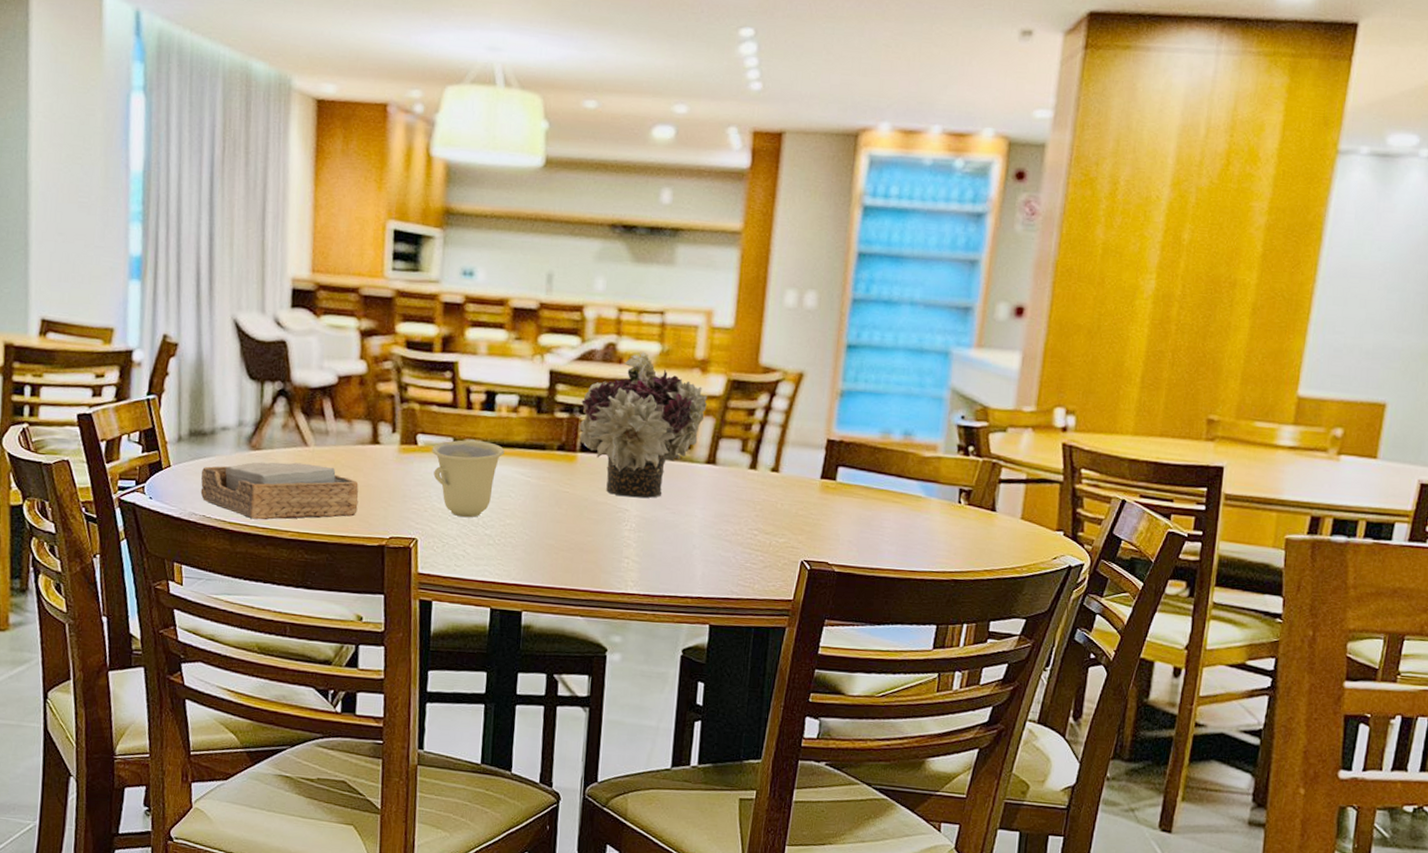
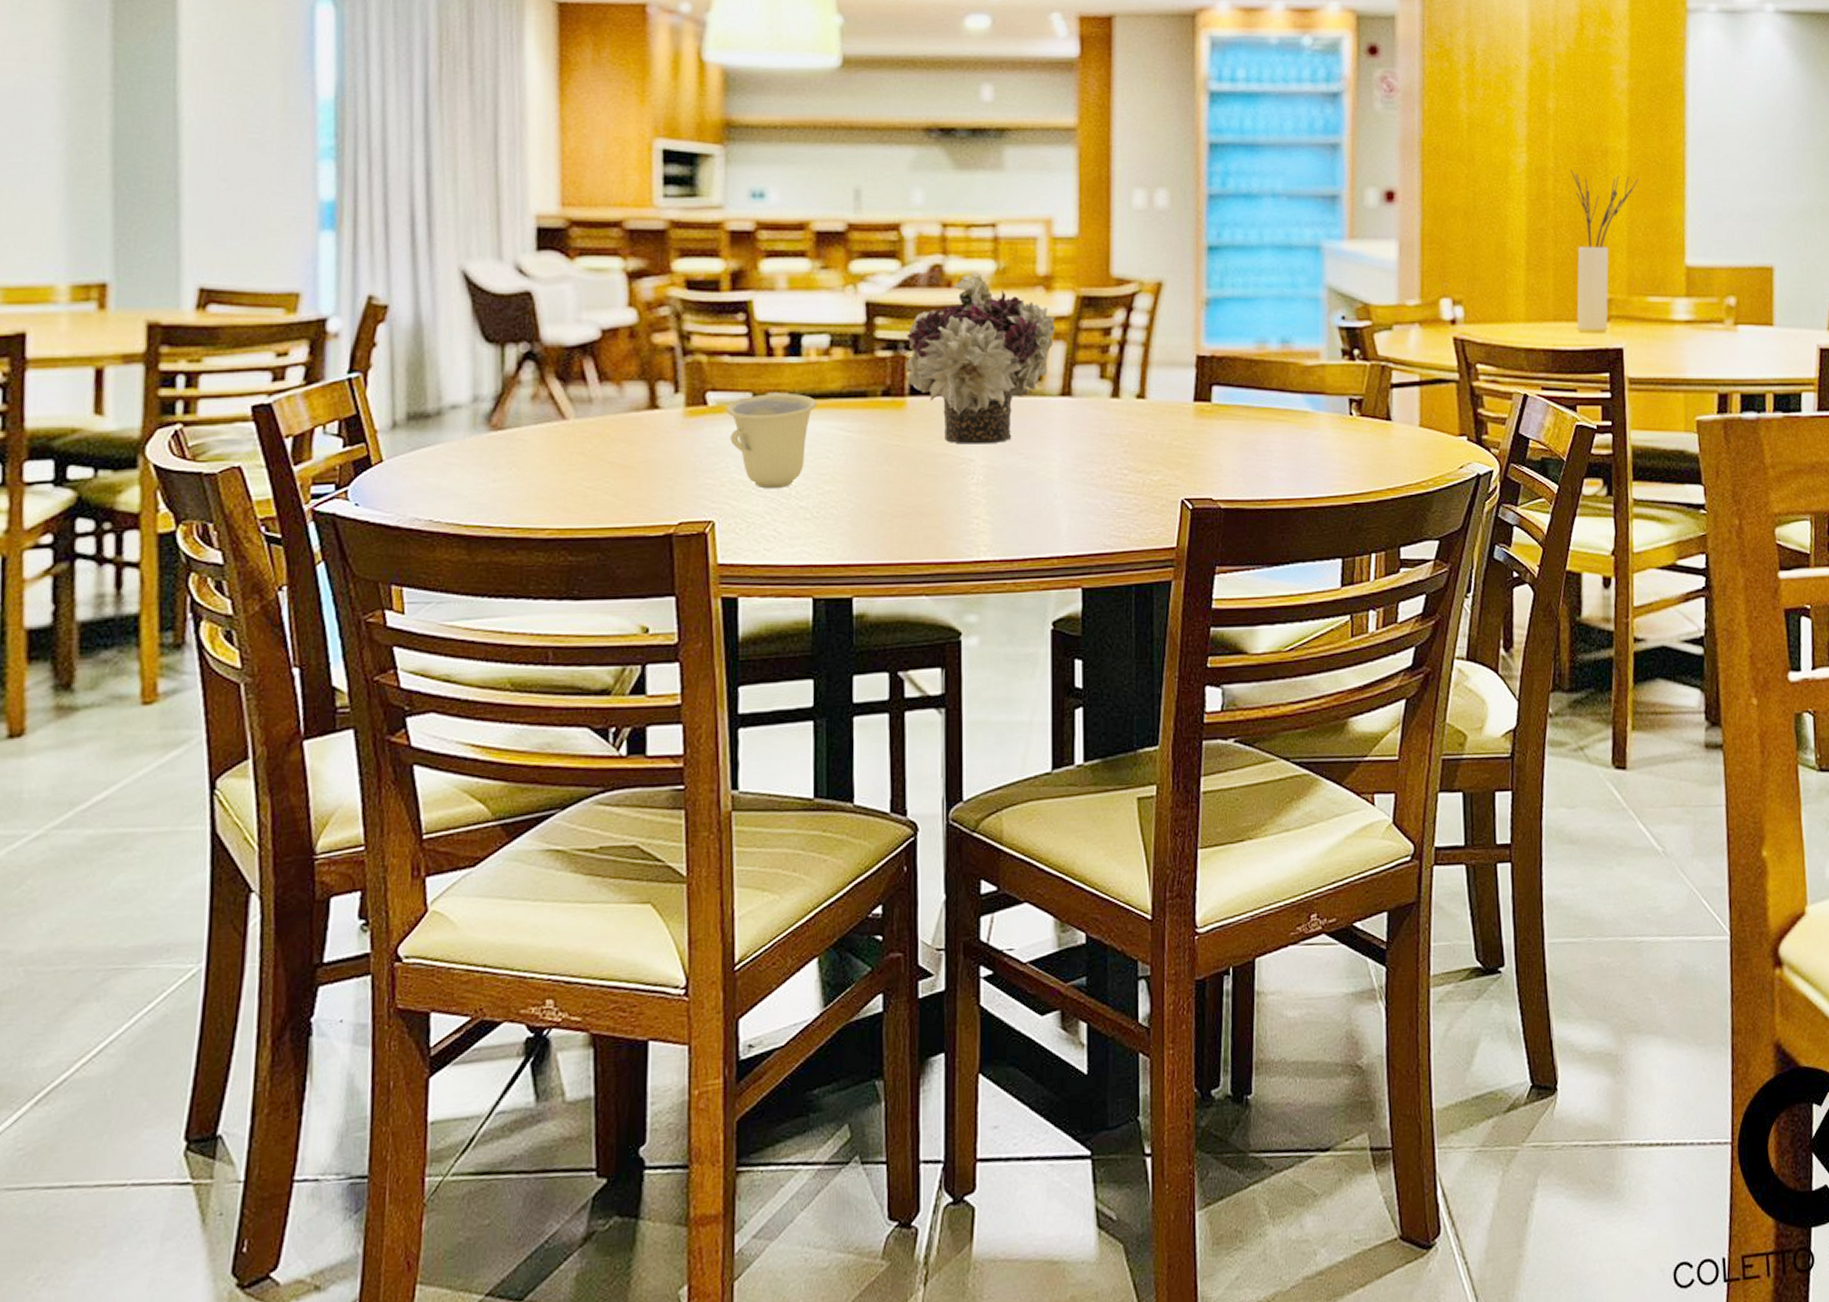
napkin holder: present [200,462,359,521] -> none [424,441,636,519]
vase: none [1182,297,1263,453] -> present [1570,169,1639,334]

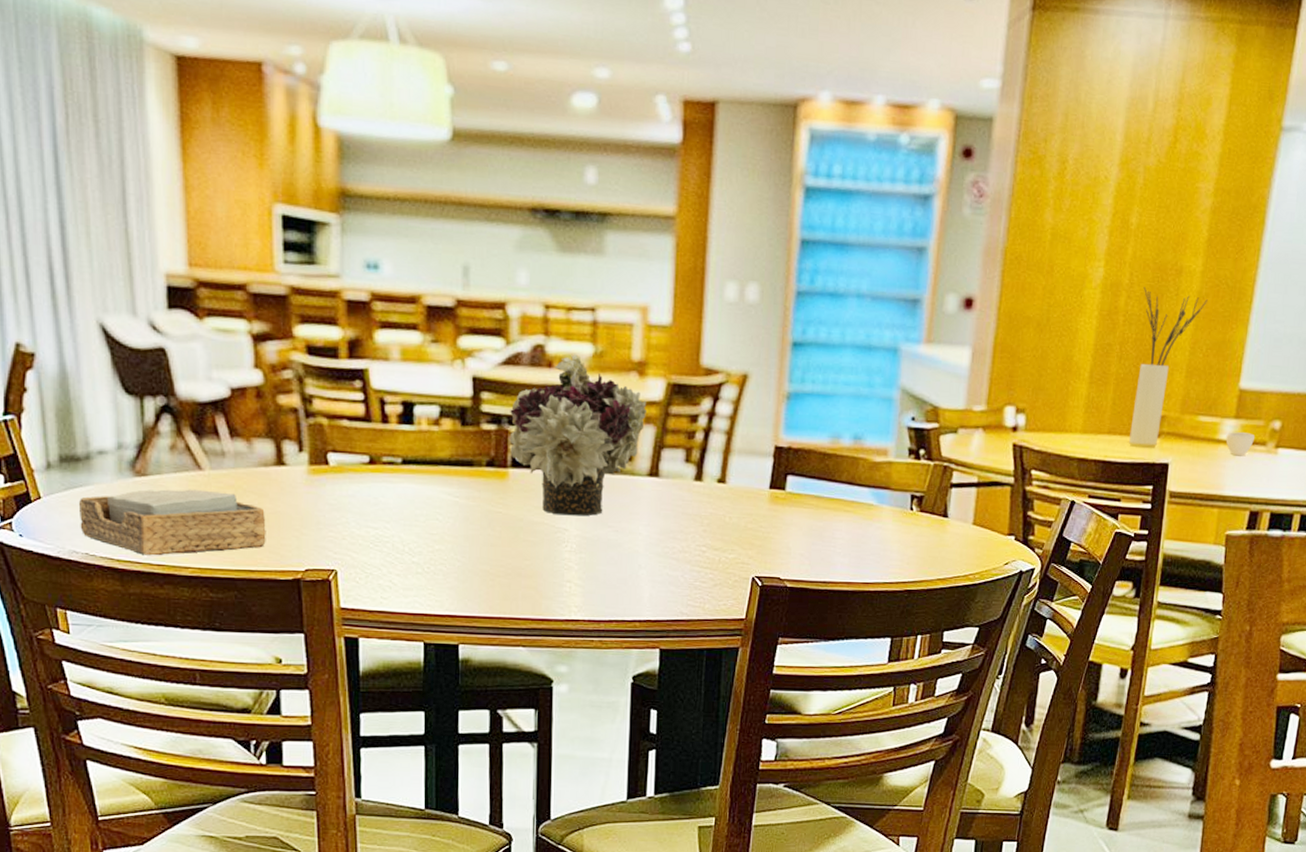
napkin holder: none [424,441,636,519] -> present [78,489,266,556]
cup: present [726,394,817,489] -> none [346,458,428,545]
cup: none [1680,311,1711,336] -> present [1226,432,1255,456]

